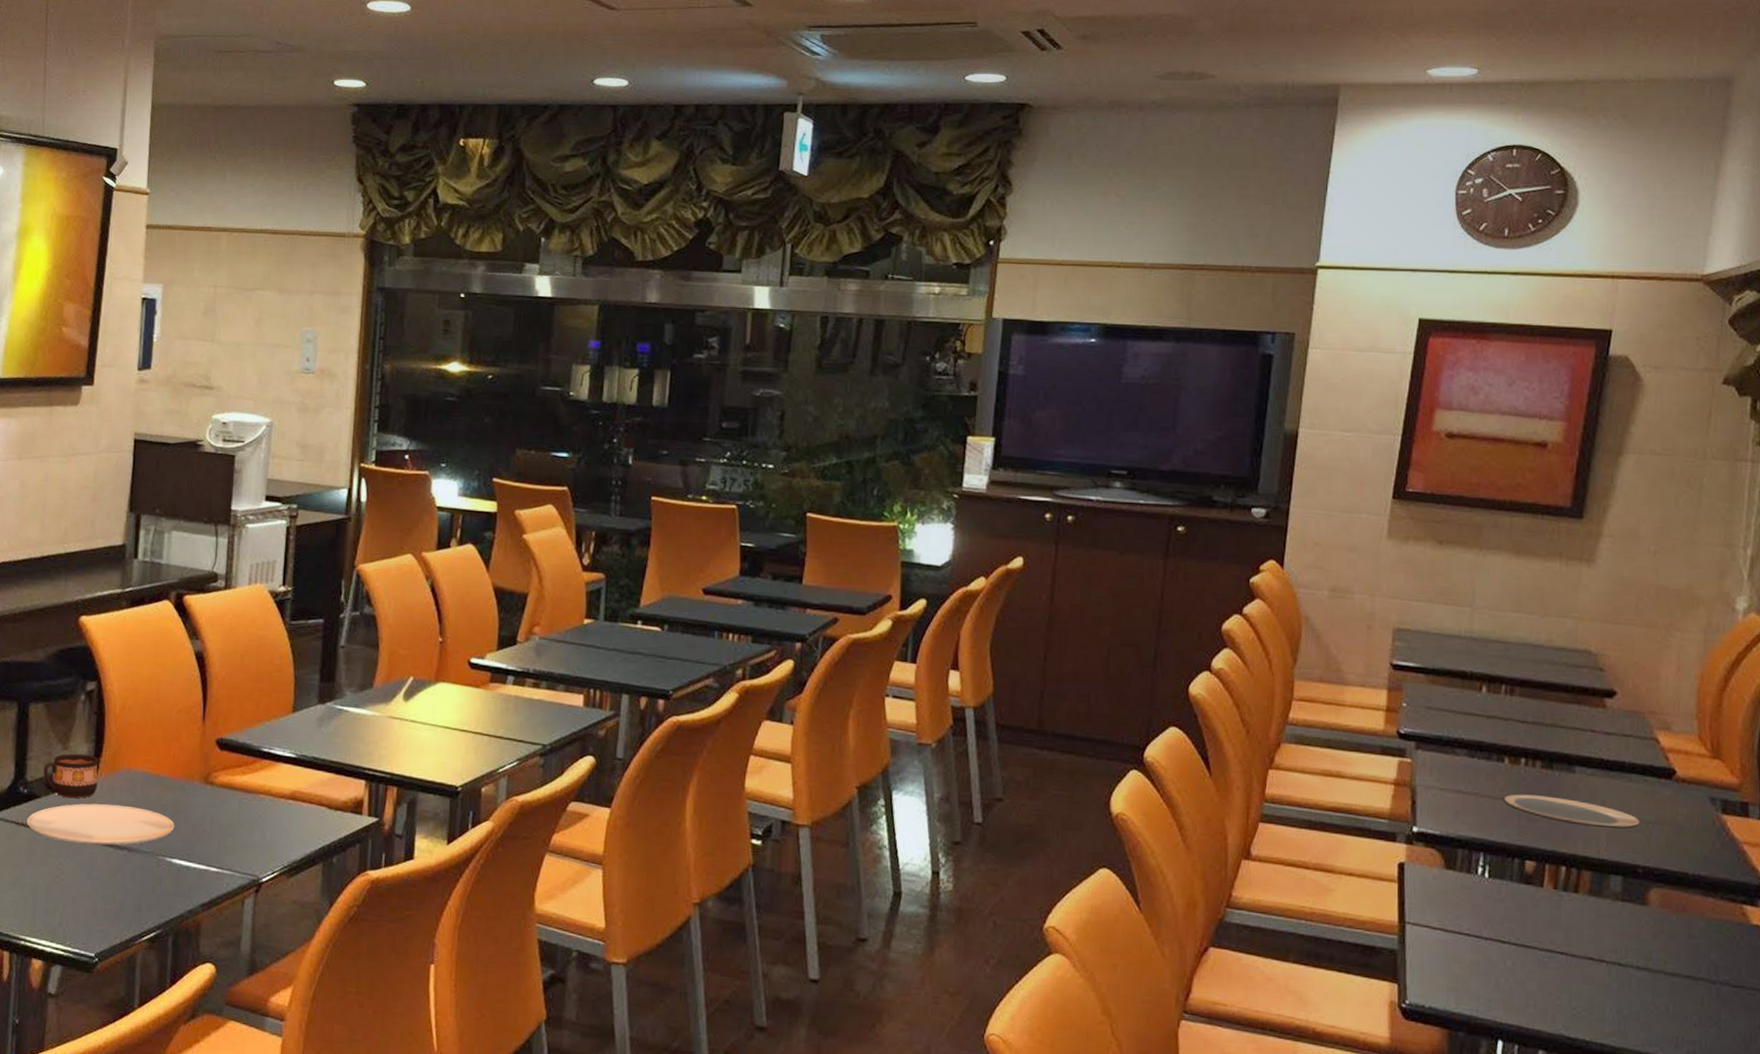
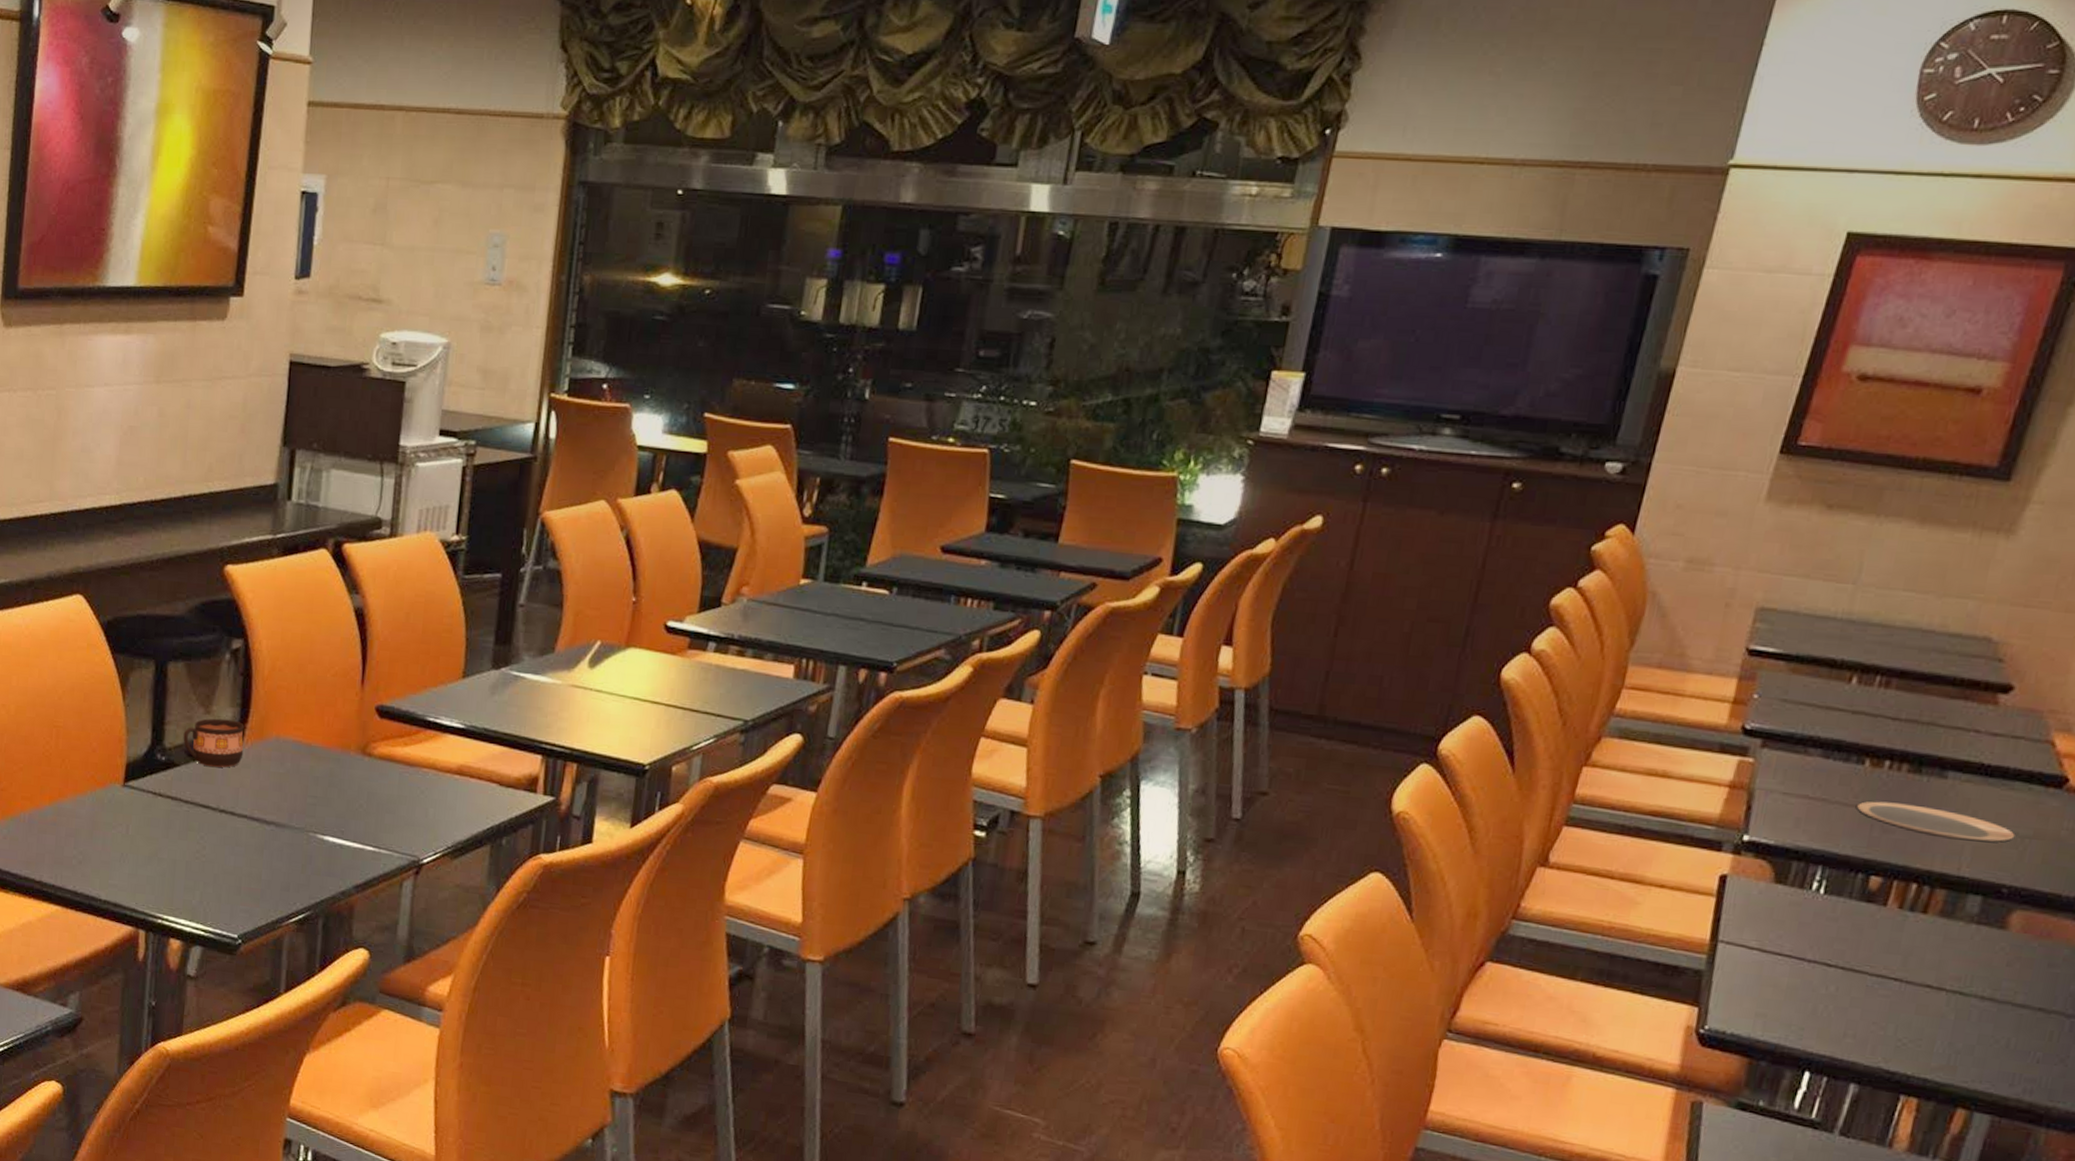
plate: present [27,803,175,846] -> none [164,773,328,820]

